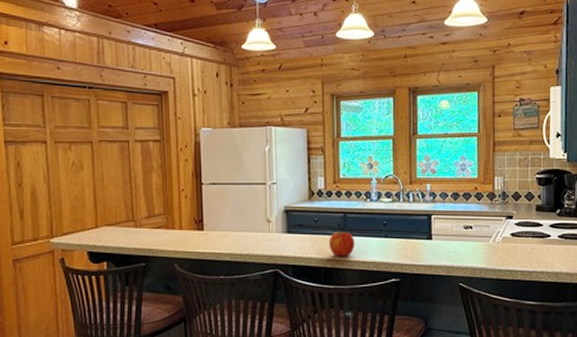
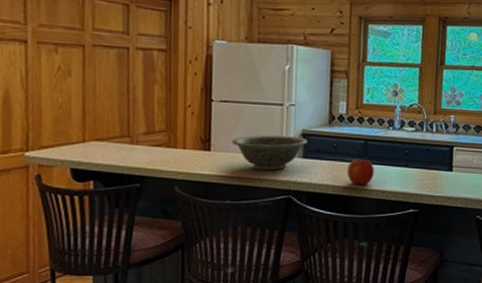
decorative bowl: none [222,213,290,246] -> present [232,135,308,171]

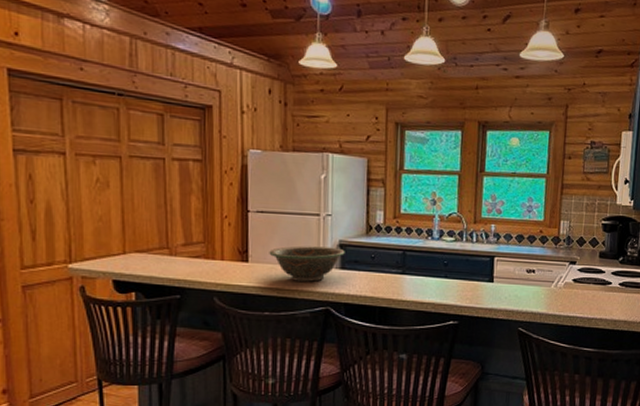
apple: present [347,157,374,185] -> none [385,267,413,296]

